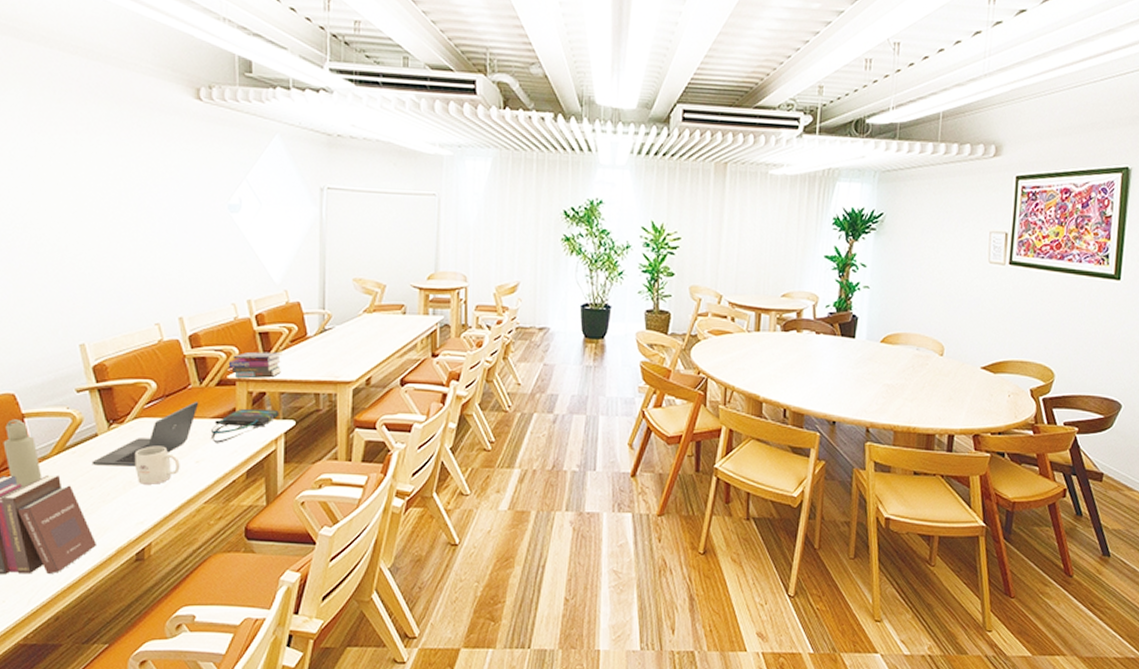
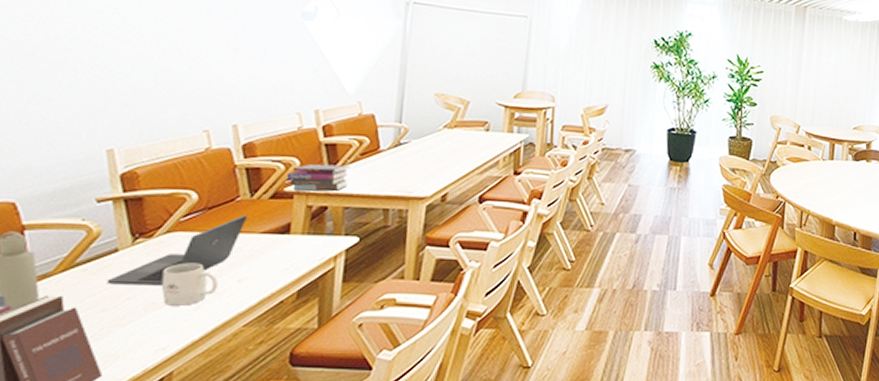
handbag: present [210,409,279,443] -> none [258,224,342,261]

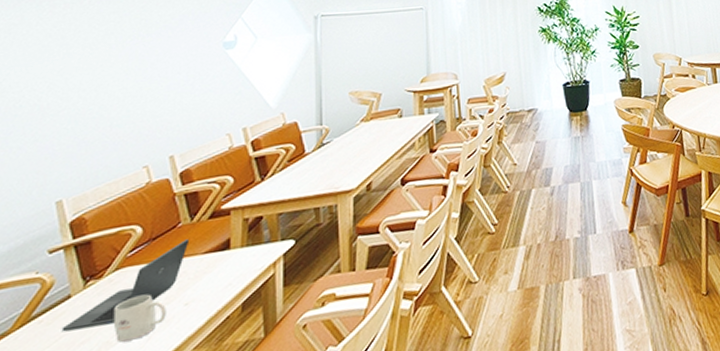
books: present [286,164,350,192] -> none [222,173,280,208]

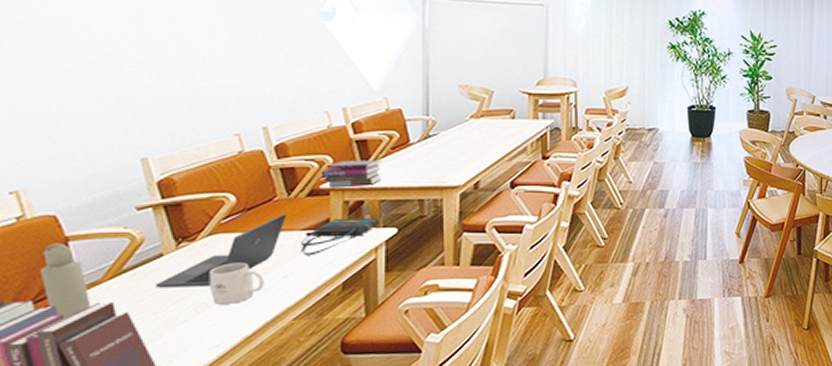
handbag: none [201,232,277,280] -> present [300,219,379,256]
books: none [222,173,280,208] -> present [321,160,382,188]

